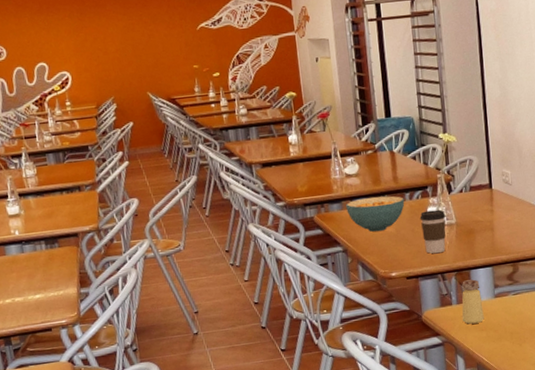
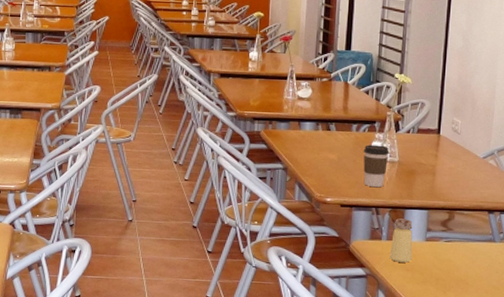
cereal bowl: present [346,196,405,232] -> none [293,122,351,157]

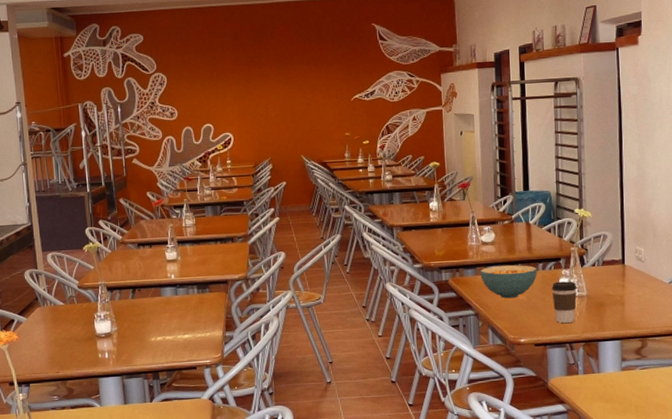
cereal bowl: none [293,122,351,157] -> present [480,264,537,299]
saltshaker: present [389,218,413,263] -> none [587,351,610,395]

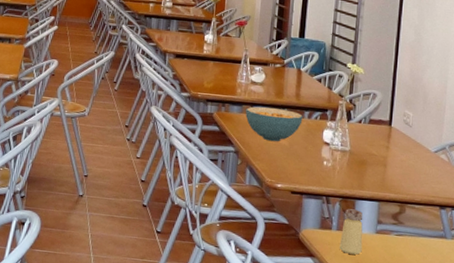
coffee cup: present [551,281,577,324] -> none [314,132,341,176]
saltshaker: none [587,351,610,395] -> present [339,209,363,255]

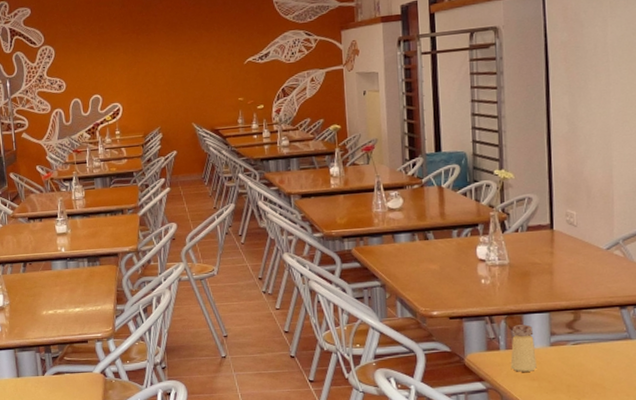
cereal bowl: present [245,106,303,142] -> none [387,232,452,269]

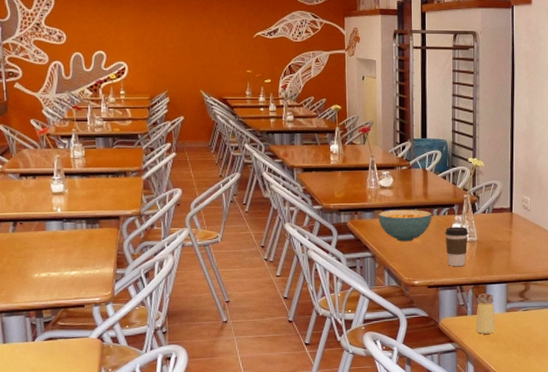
cereal bowl: none [387,232,452,269] -> present [378,209,432,242]
coffee cup: none [467,248,498,295] -> present [445,227,469,267]

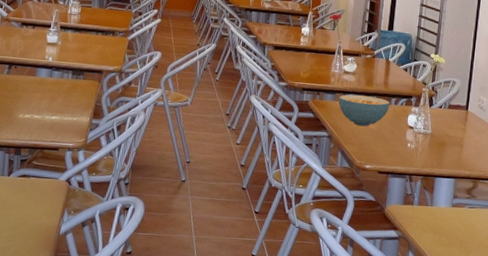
coffee cup: present [445,227,469,267] -> none [399,117,424,157]
saltshaker: present [475,293,495,334] -> none [419,186,442,226]

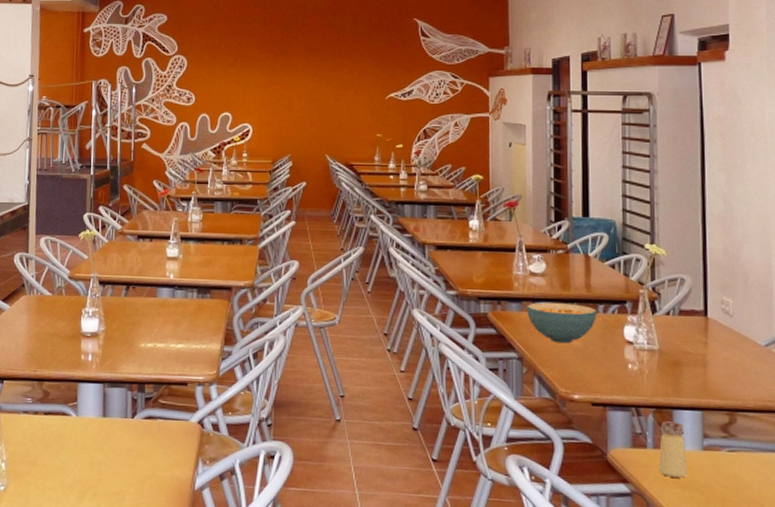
saltshaker: none [419,186,442,226] -> present [658,421,688,478]

